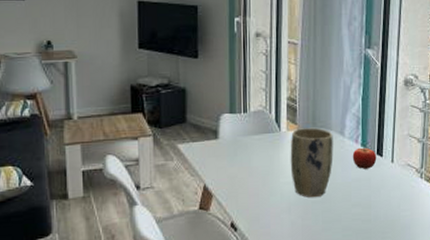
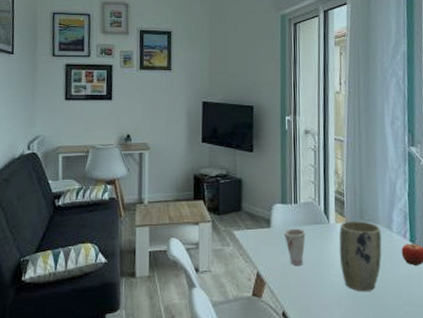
cup: none [232,138,256,176] -> present [283,228,306,265]

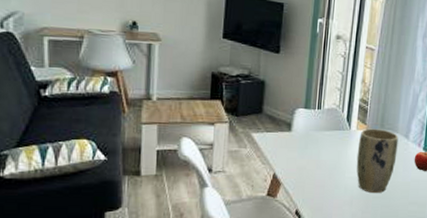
cup: present [283,228,306,265] -> none [304,133,326,168]

